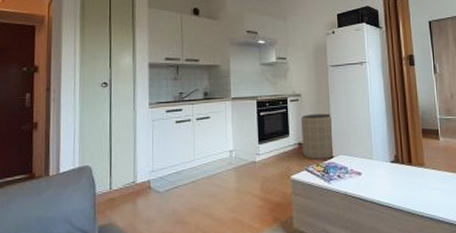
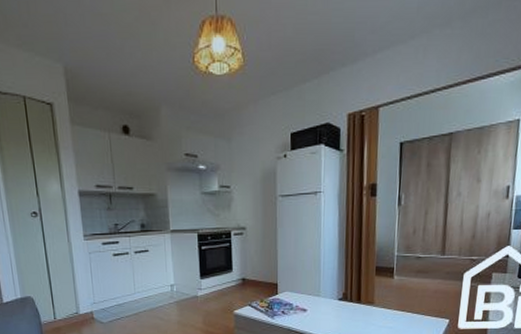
trash can: present [300,113,335,159] -> none [245,248,280,295]

